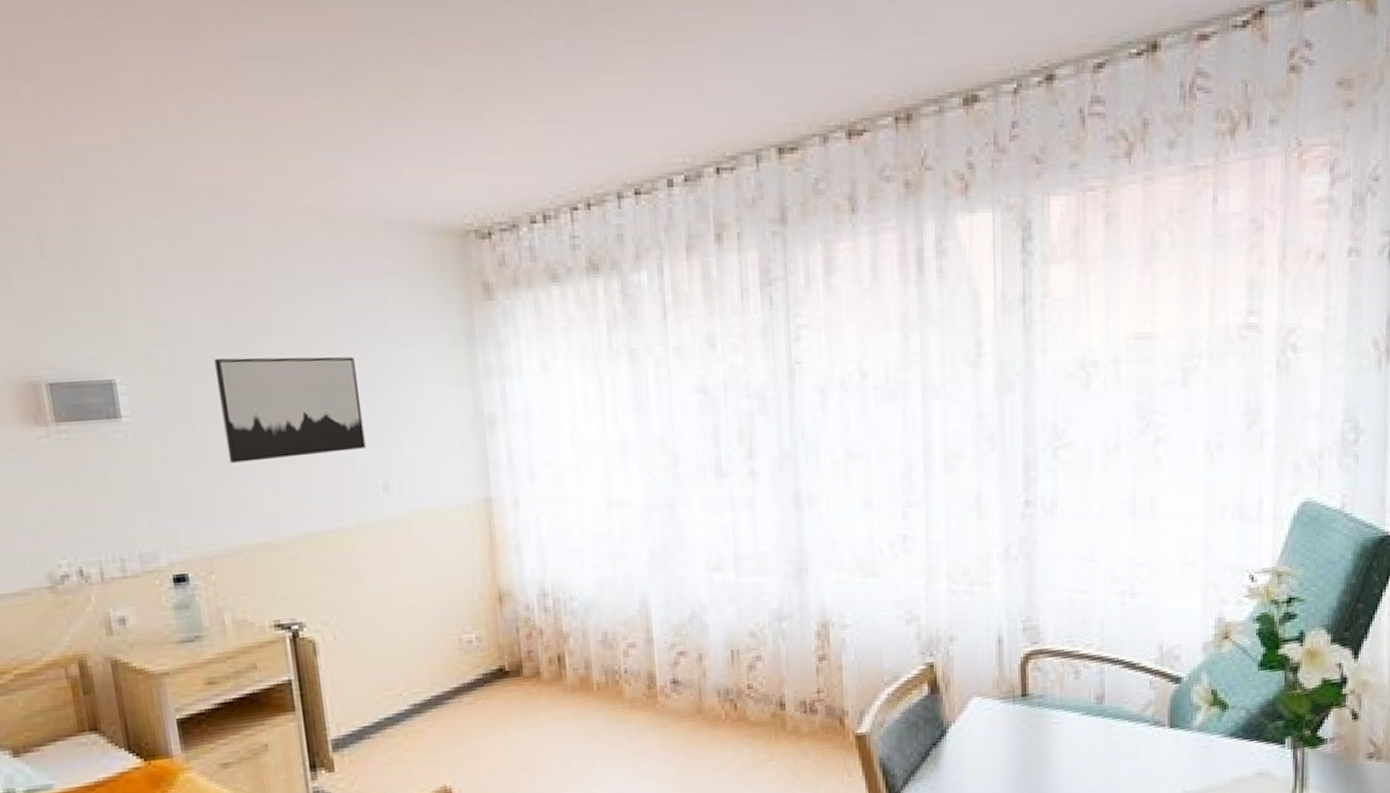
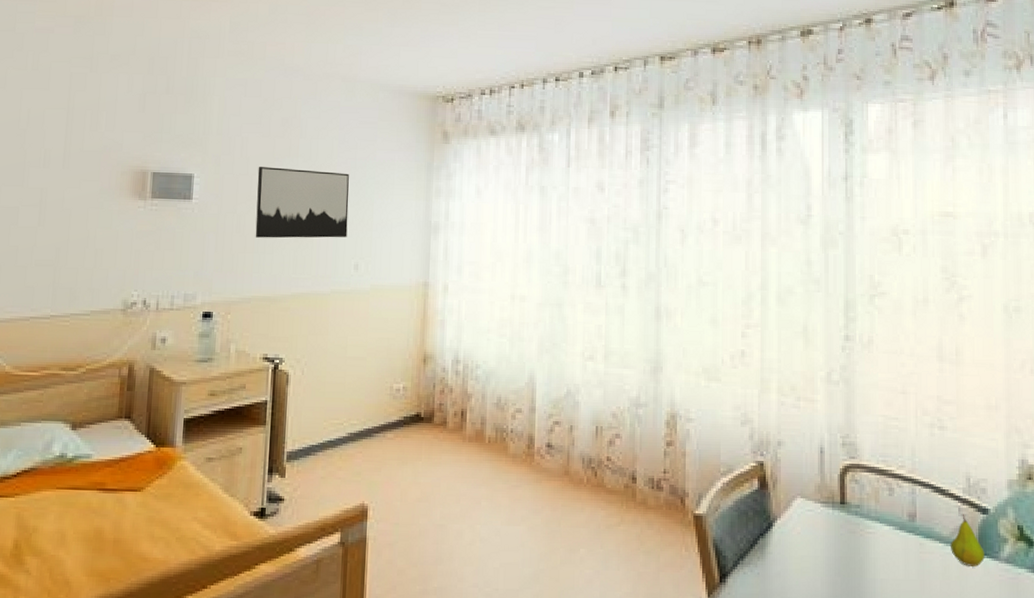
fruit: none [1141,687,1176,742] -> present [951,514,985,566]

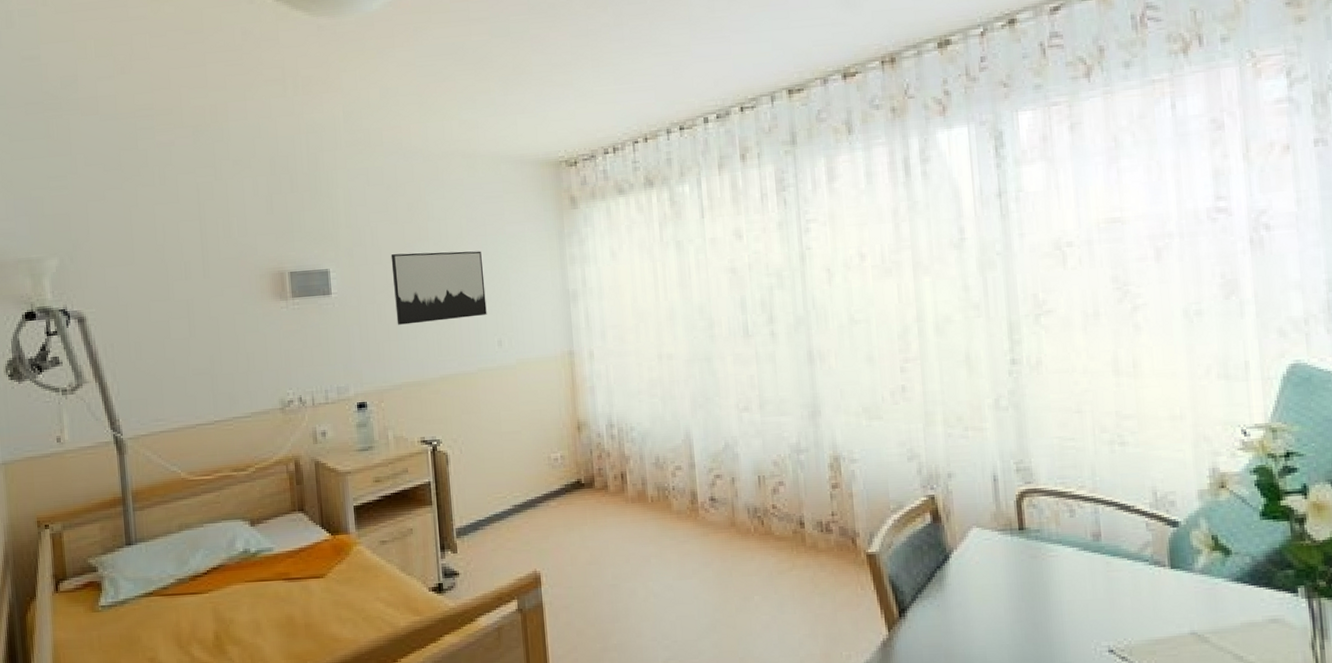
fruit: present [951,514,985,566] -> none [1140,529,1178,581]

